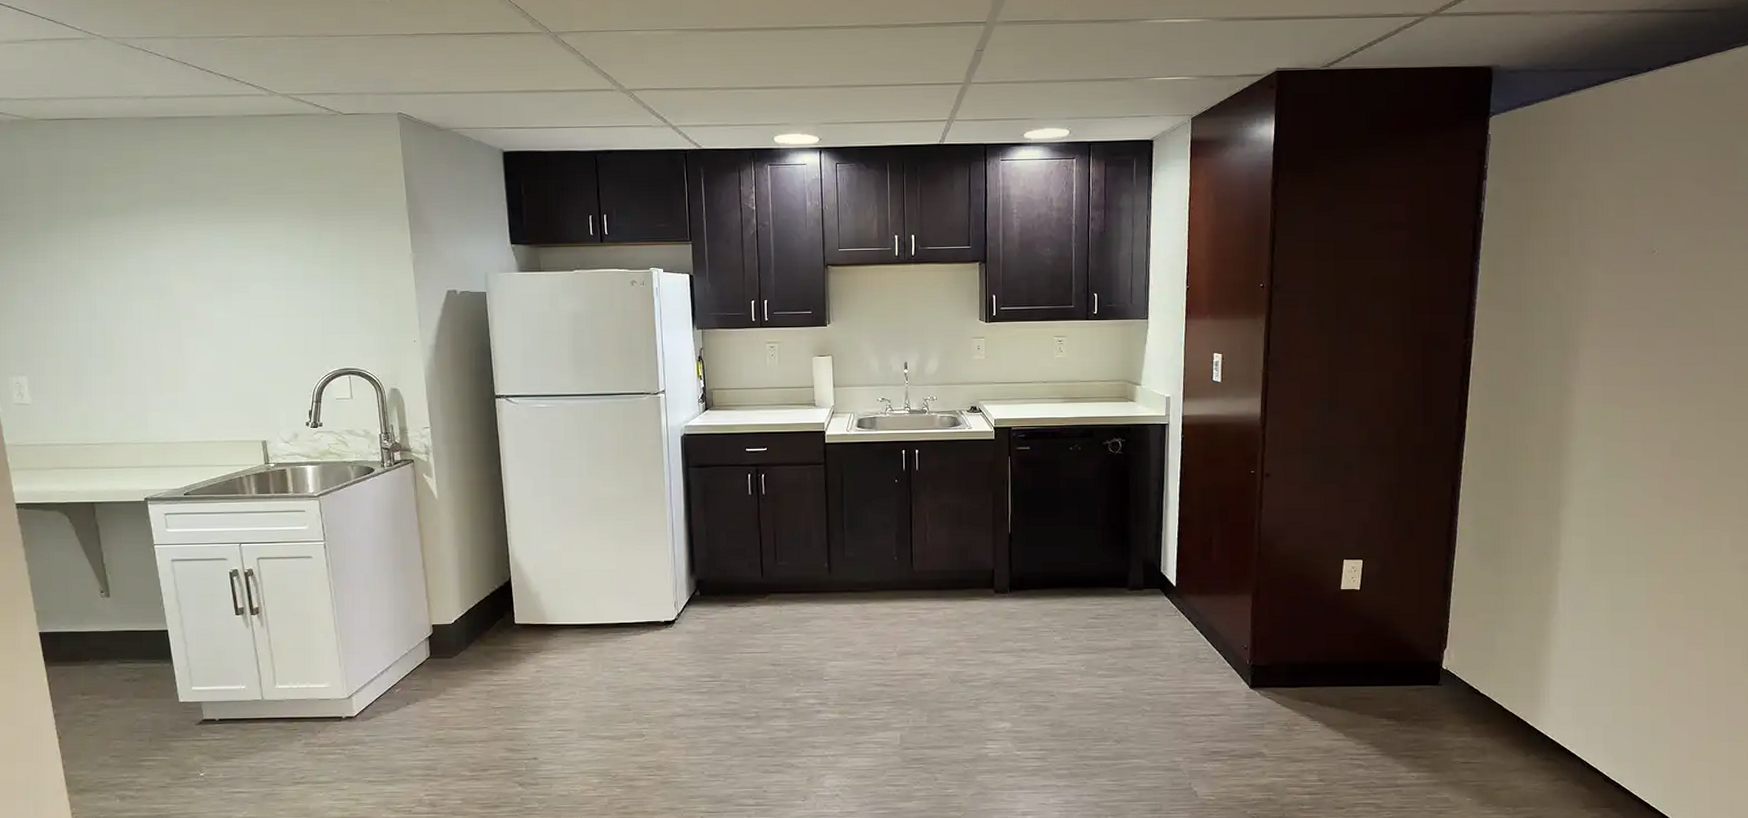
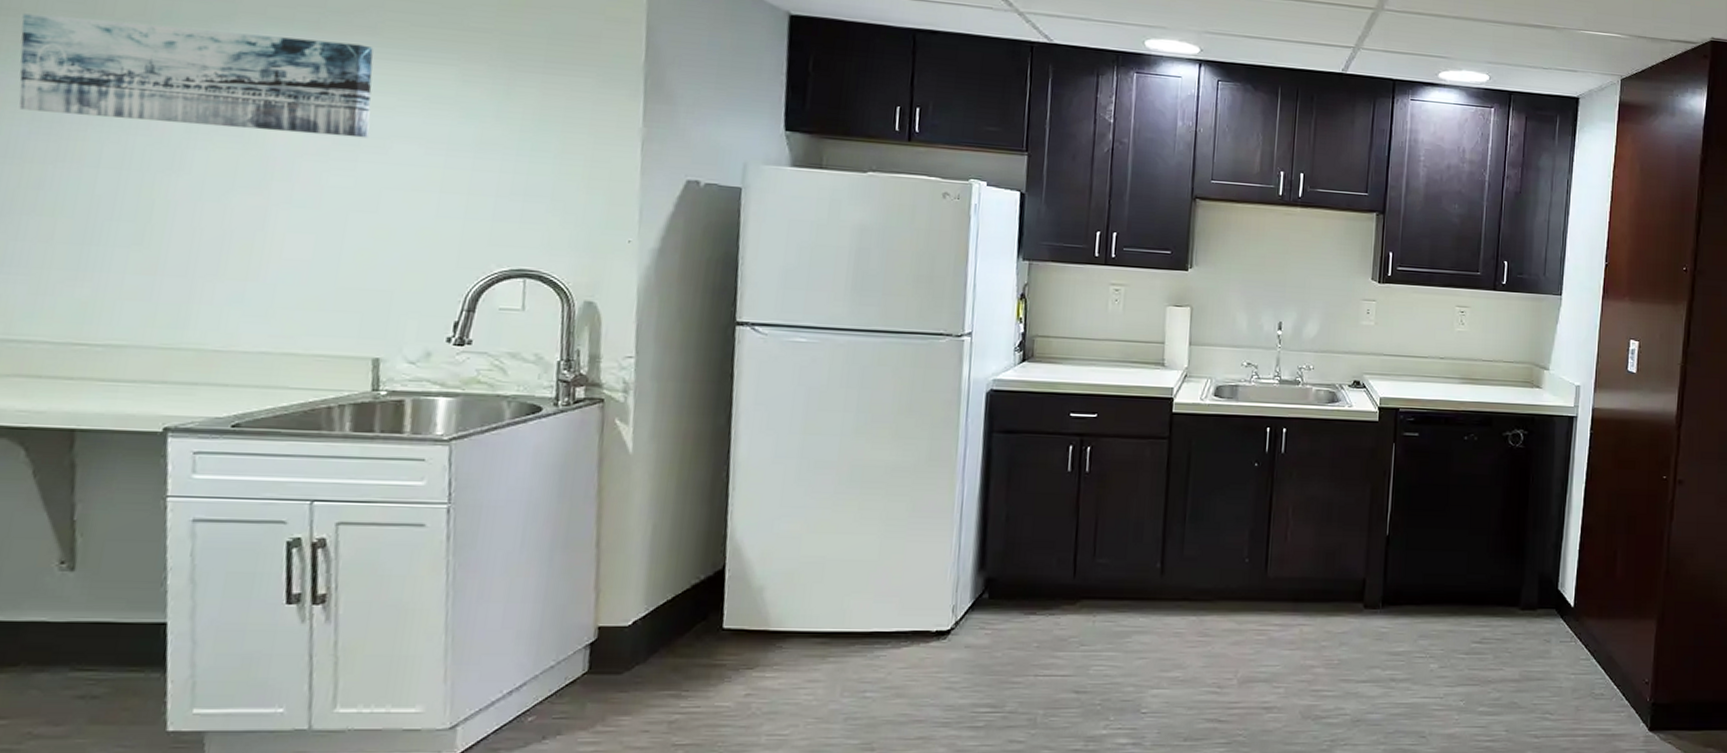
wall art: none [16,213,236,286] -> present [18,12,374,138]

